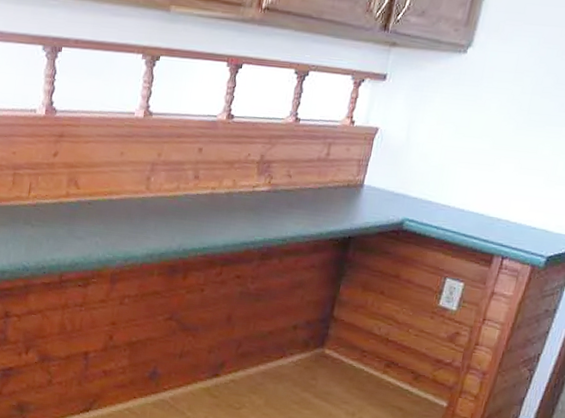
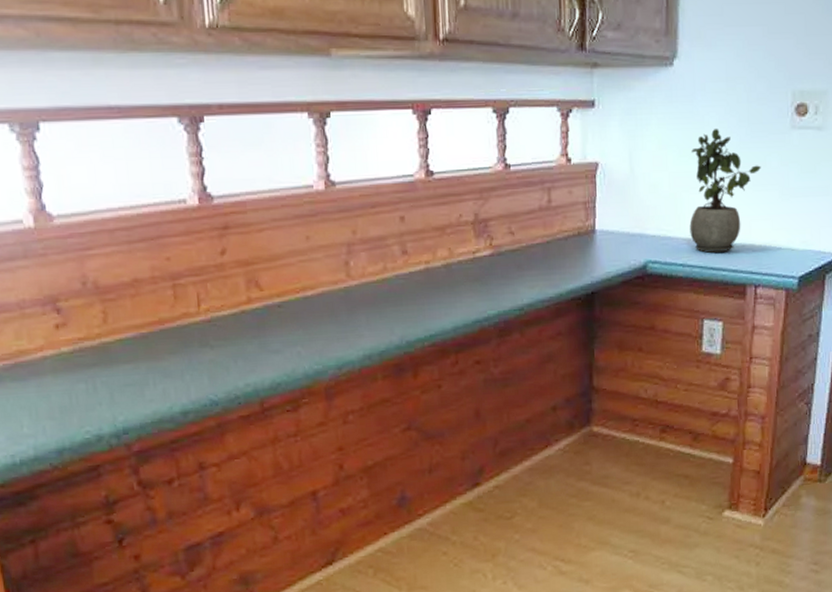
potted plant: none [450,113,533,223] -> present [689,129,762,254]

